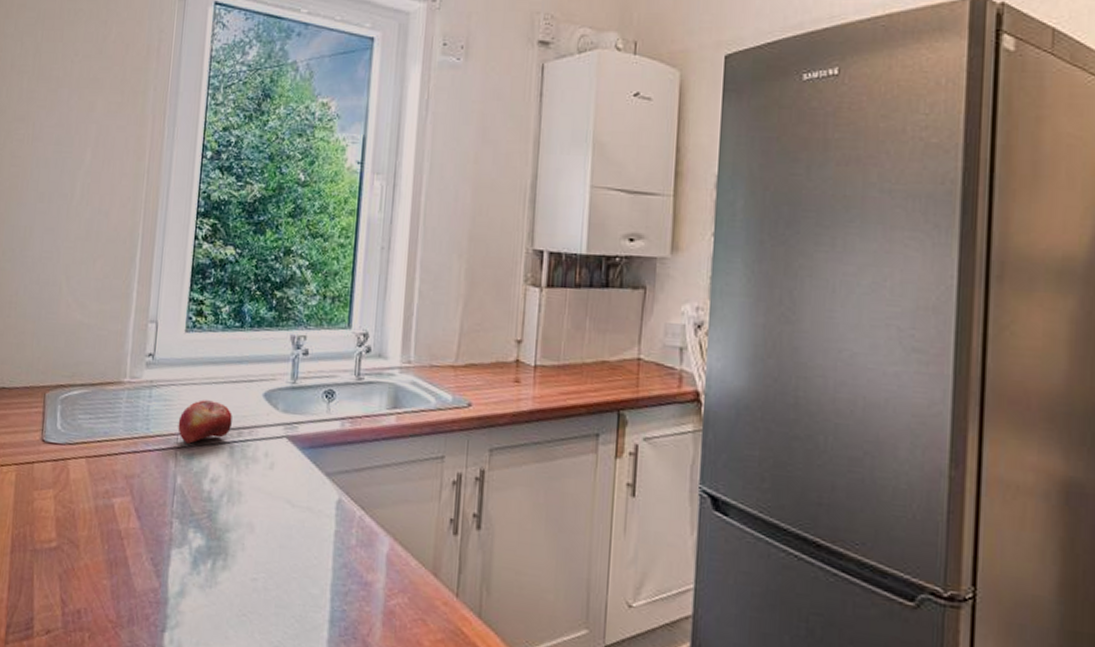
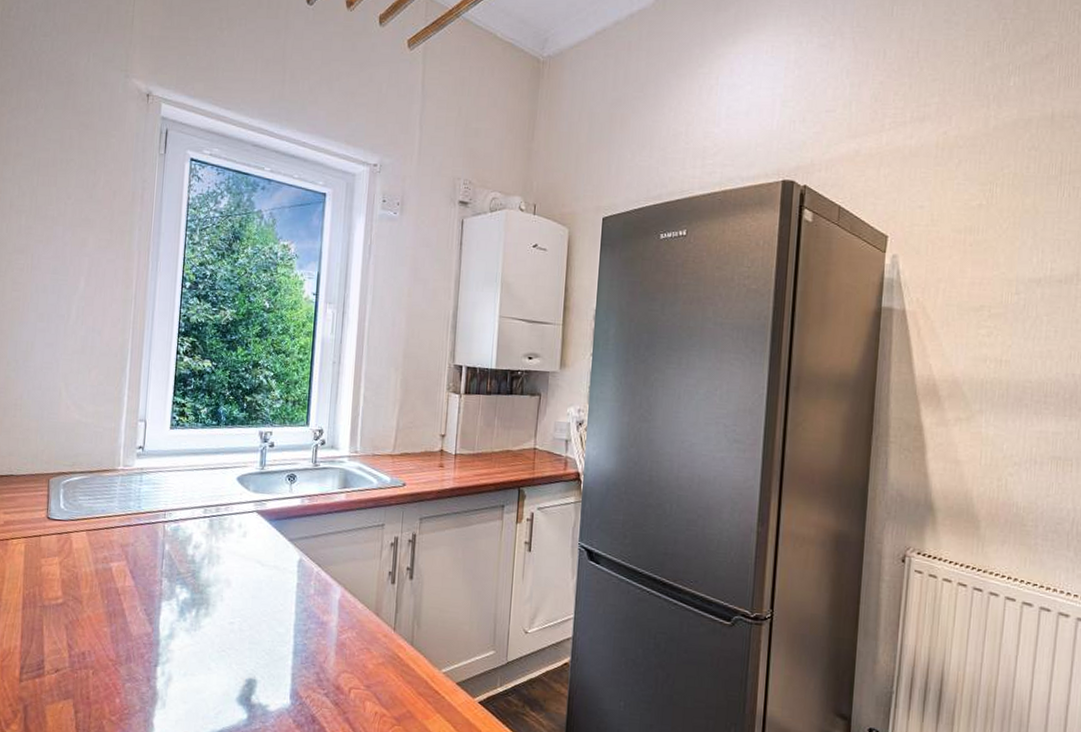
fruit: present [178,400,232,444] -> none [165,483,211,518]

